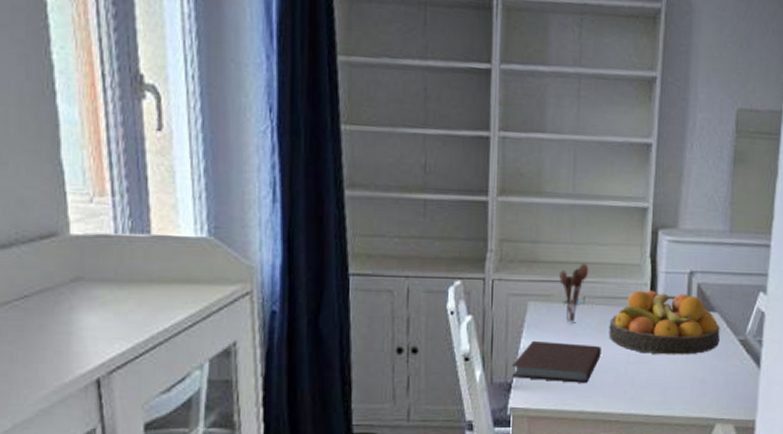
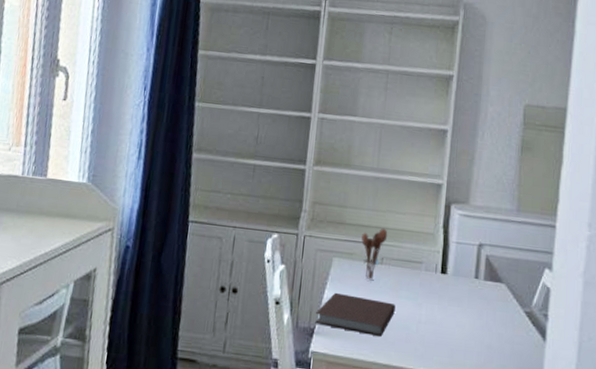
fruit bowl: present [608,290,720,355] -> none [402,257,507,321]

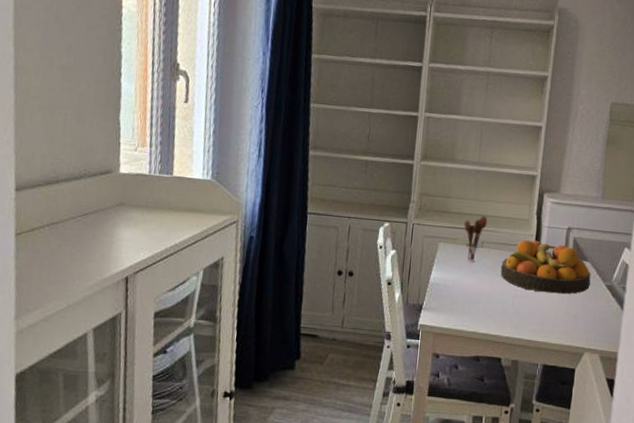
notebook: present [315,292,396,336] -> none [423,273,494,310]
fruit bowl: none [402,257,507,321] -> present [500,240,591,295]

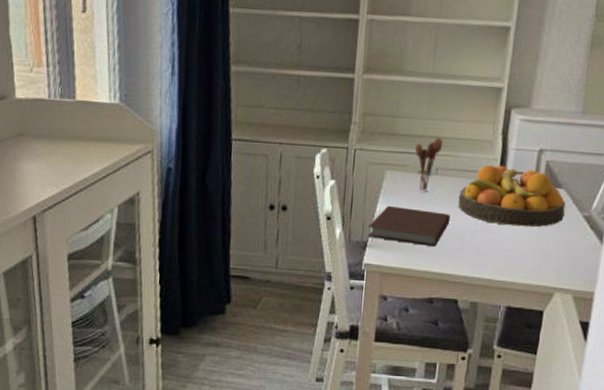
notebook: none [423,273,494,310] -> present [368,205,450,246]

